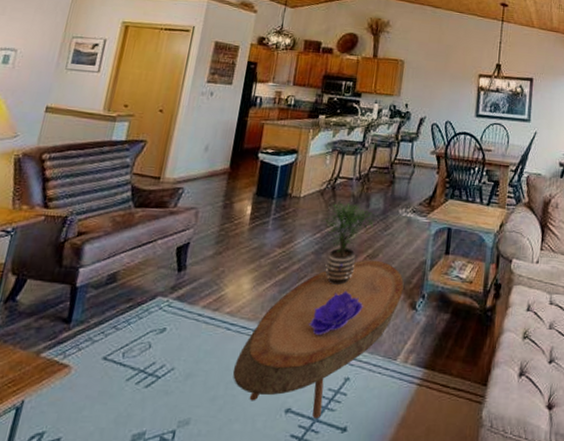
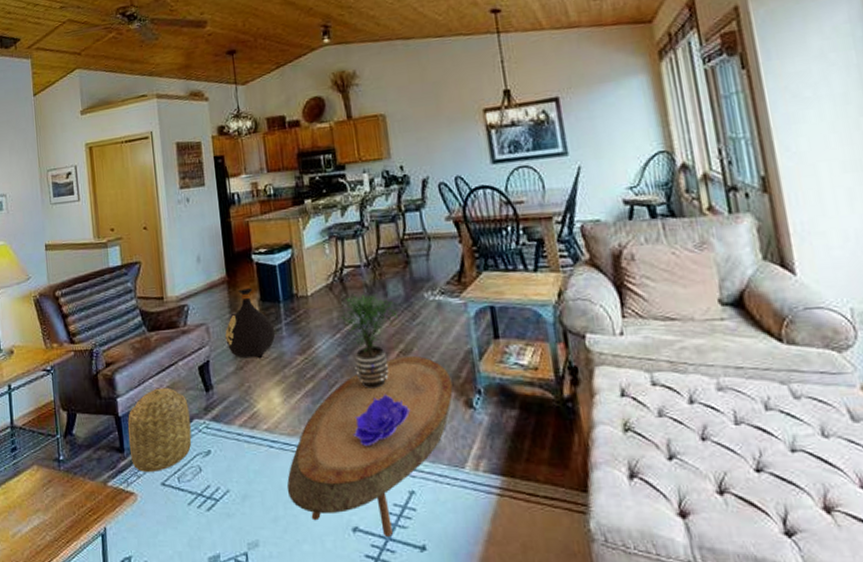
basket: none [76,262,156,345] -> present [127,387,192,472]
bag: none [212,181,262,247] -> present [225,288,276,359]

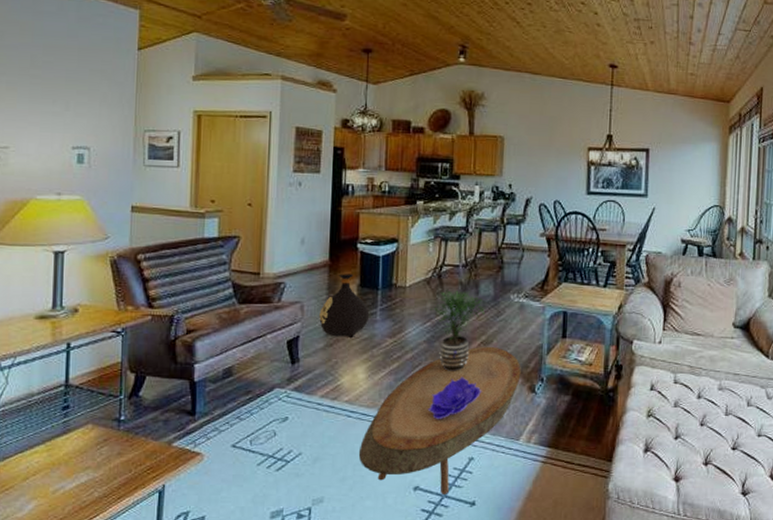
basket: present [127,387,192,472] -> none [201,357,271,434]

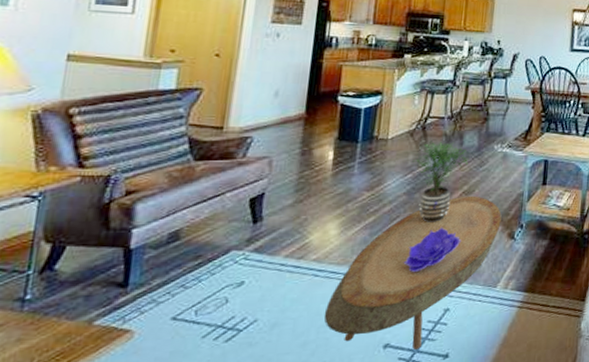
bag: present [319,274,370,339] -> none [289,127,347,194]

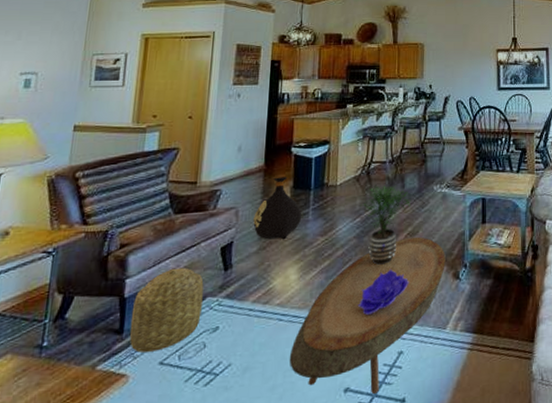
basket: none [136,218,228,307] -> present [129,267,204,353]
bag: none [289,127,347,194] -> present [253,177,302,240]

